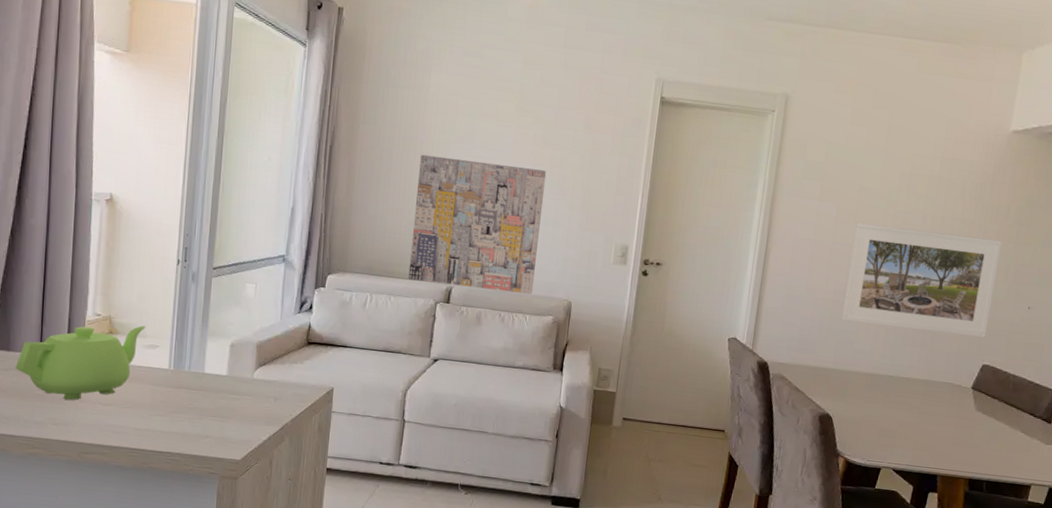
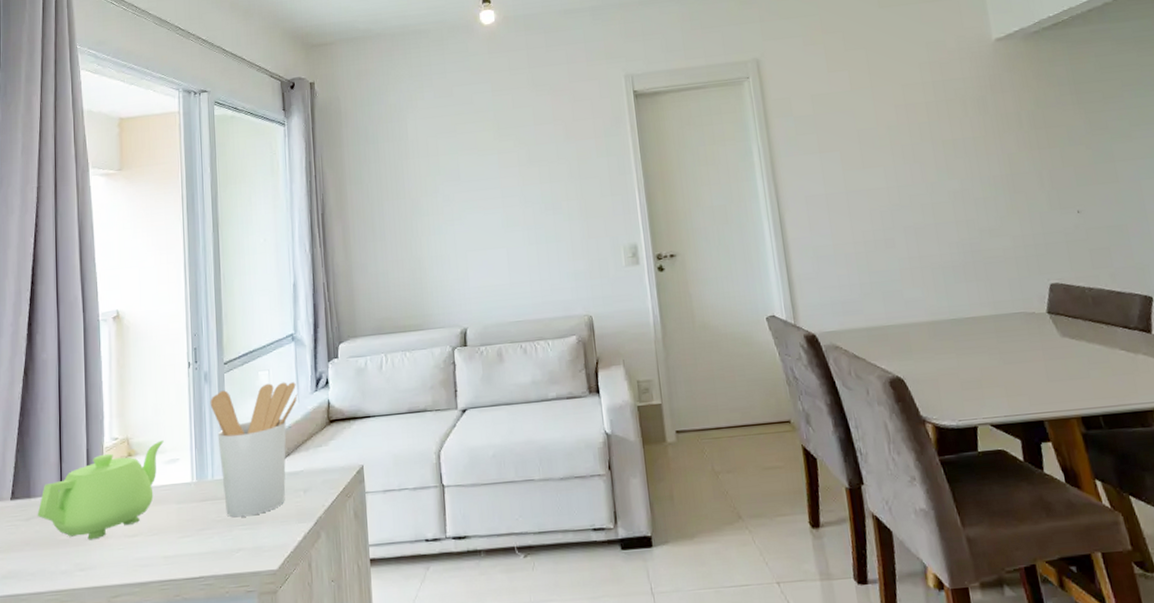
utensil holder: none [194,292,281,410] -> present [210,382,298,518]
wall art: present [408,154,547,294] -> none [411,188,549,331]
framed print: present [842,223,1002,338] -> none [865,149,1042,270]

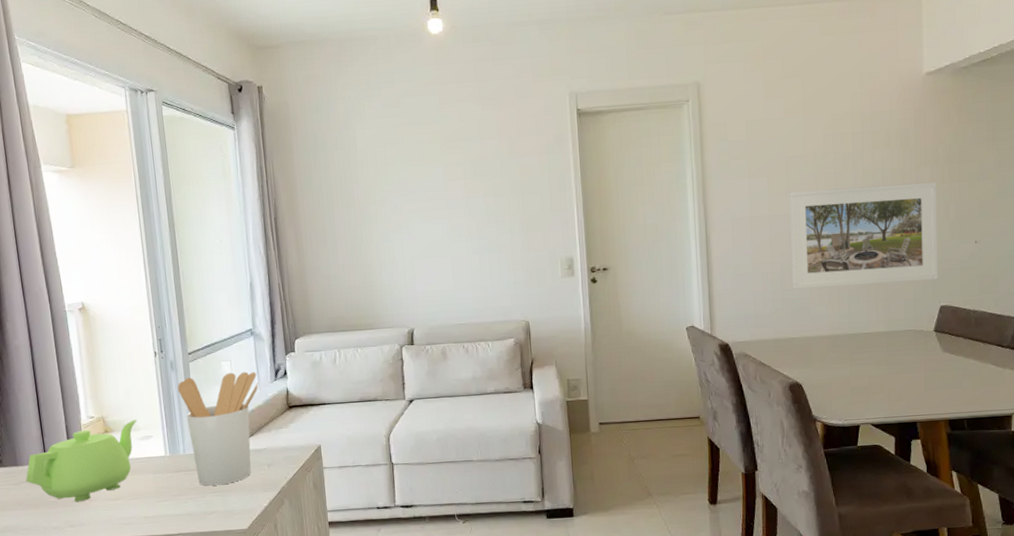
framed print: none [865,149,1042,270] -> present [789,182,938,289]

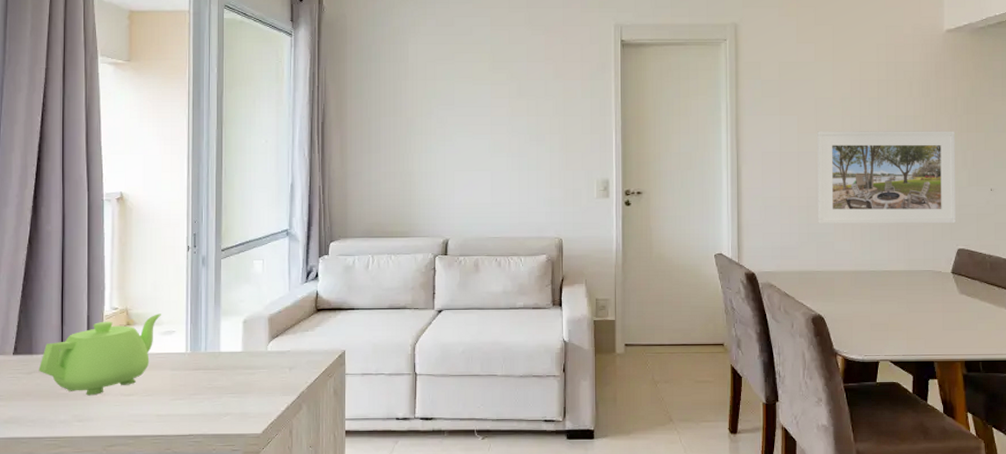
utensil holder: present [177,371,259,486] -> none [206,271,289,386]

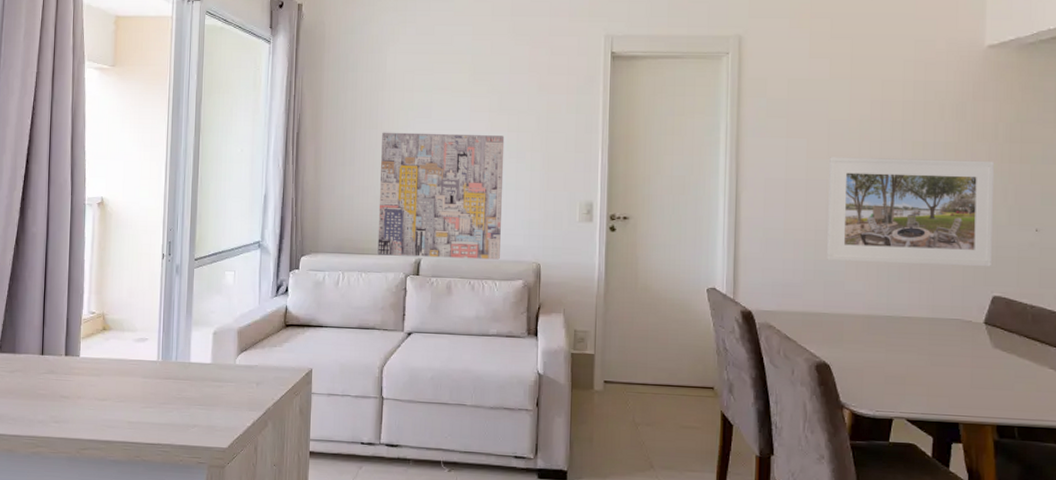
teapot: present [38,314,161,396] -> none [20,320,135,398]
wall art: none [406,119,525,237] -> present [377,132,505,260]

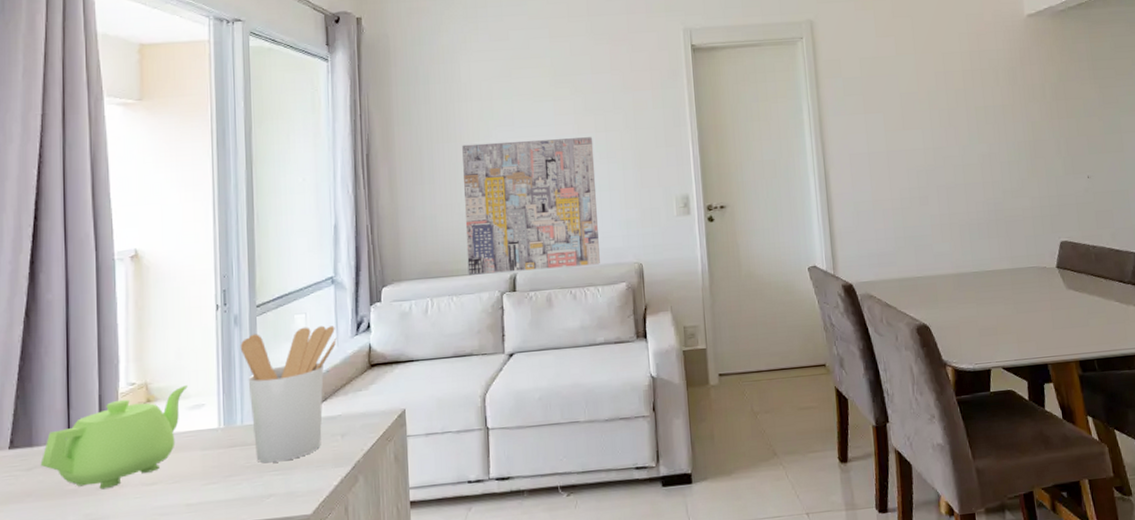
teapot: none [20,320,135,398] -> present [40,385,188,490]
utensil holder: none [179,283,259,399] -> present [240,325,337,463]
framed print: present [827,157,994,267] -> none [905,118,1056,226]

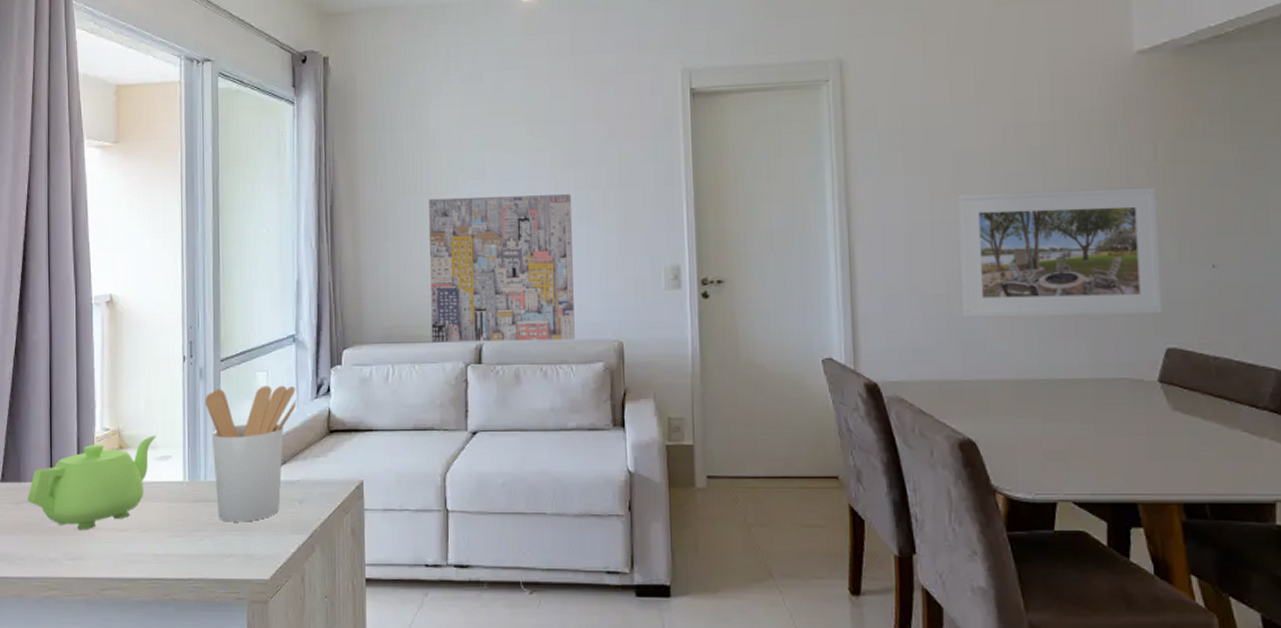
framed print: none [905,118,1056,226] -> present [957,187,1162,317]

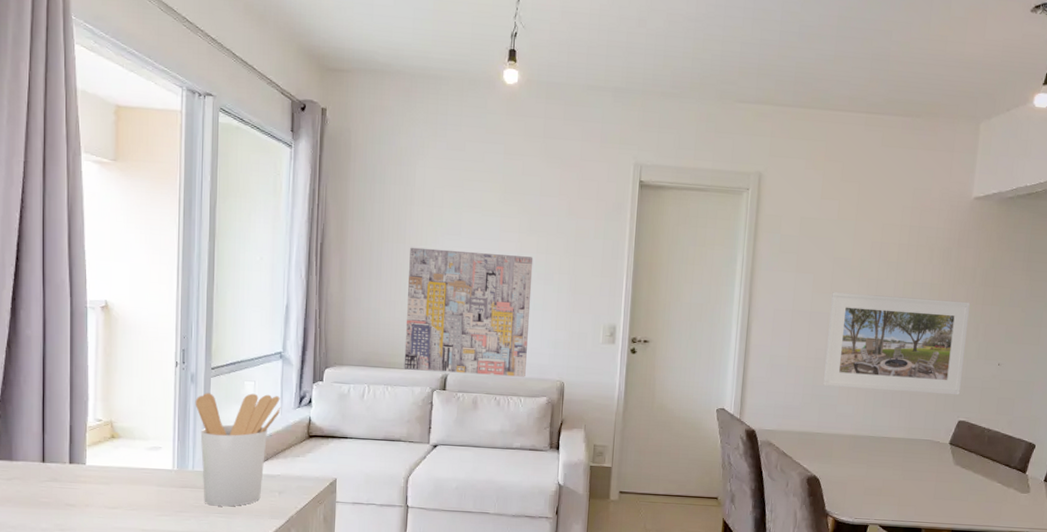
teapot: present [27,435,156,531] -> none [18,428,147,506]

